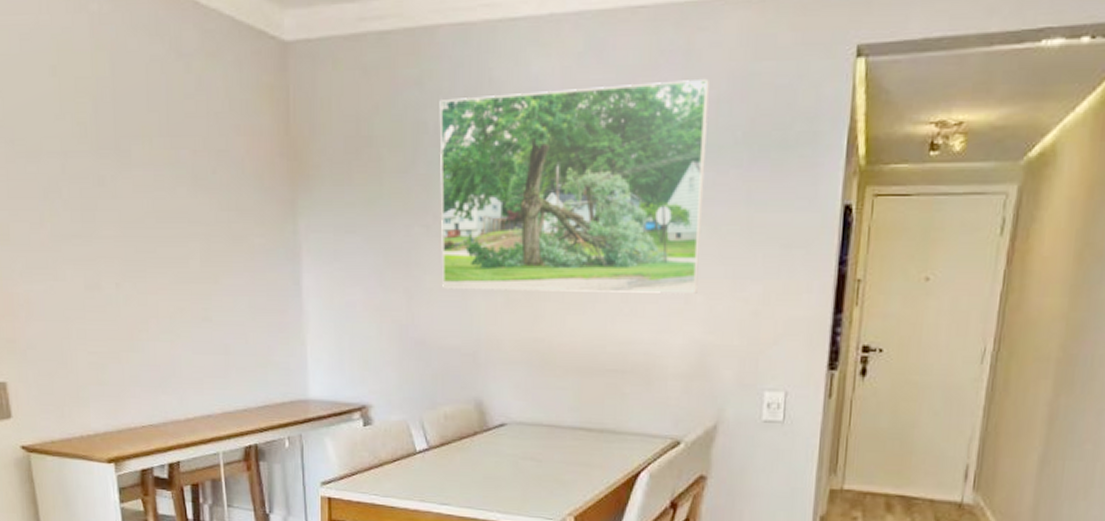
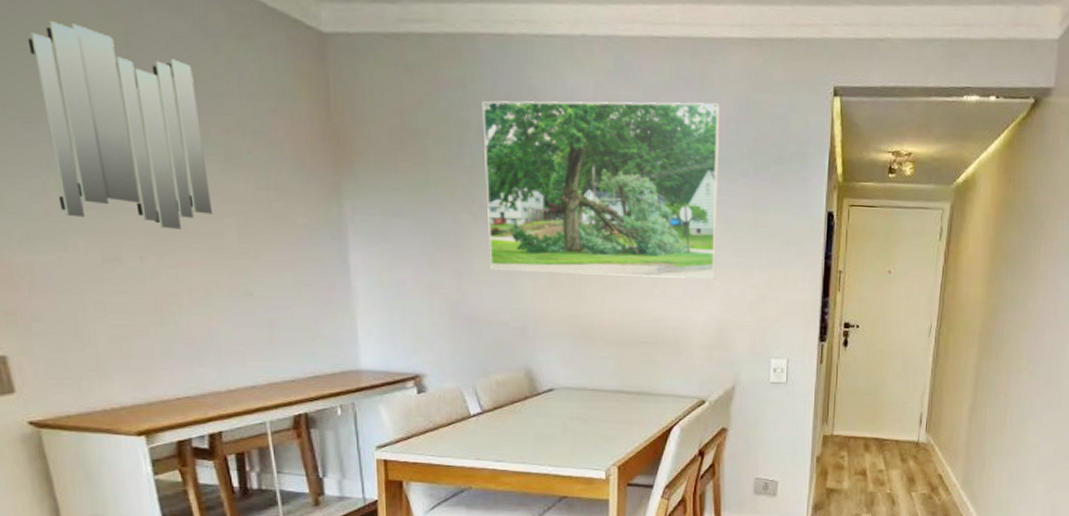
home mirror: none [33,55,179,255] -> present [27,20,212,229]

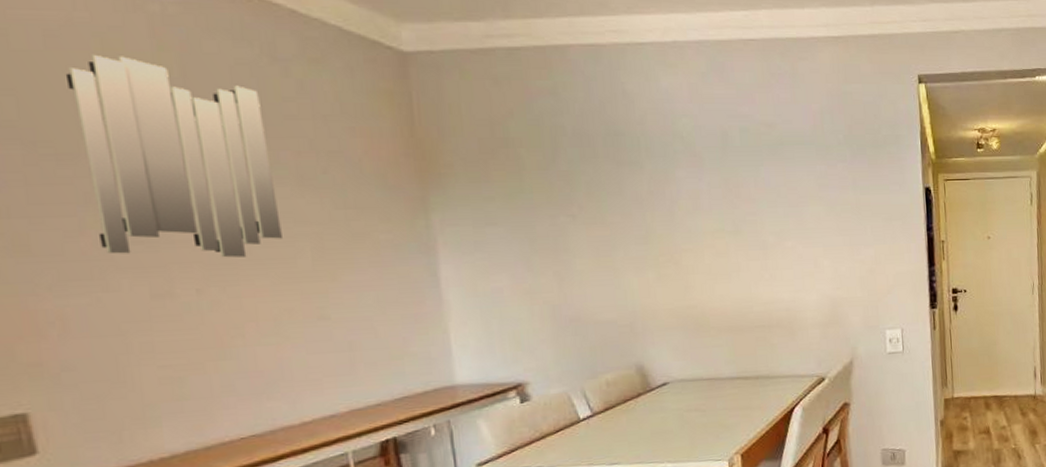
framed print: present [482,100,720,279] -> none [575,95,824,269]

